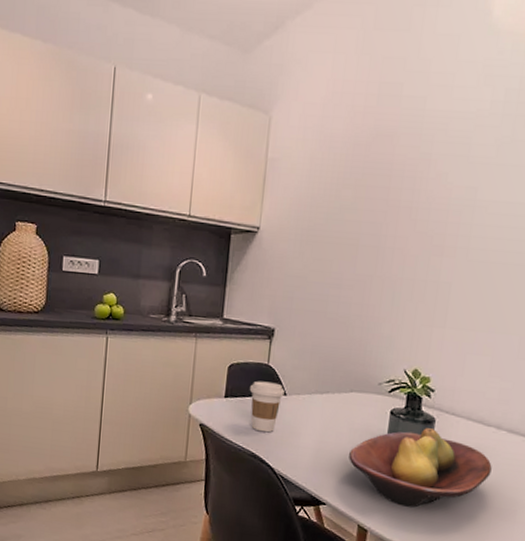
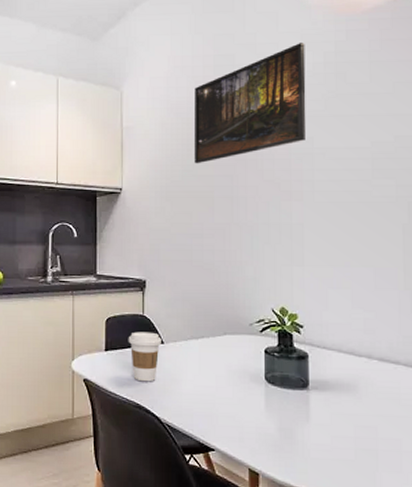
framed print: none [341,75,486,208] -> present [193,43,307,164]
fruit bowl: present [349,428,492,508] -> none [231,364,370,446]

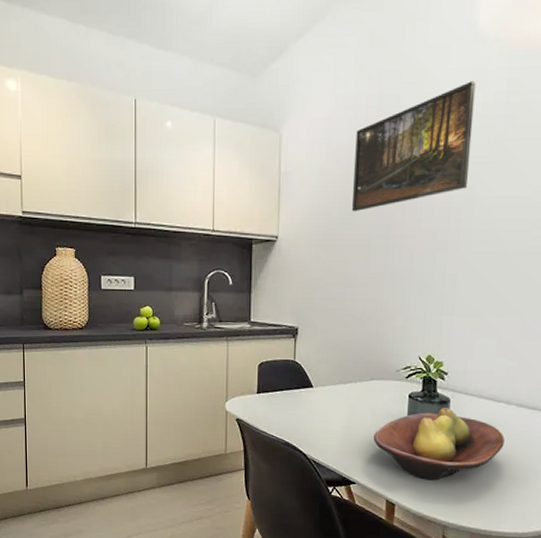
coffee cup: present [128,331,162,382] -> none [279,376,311,422]
fruit bowl: none [231,364,370,446] -> present [374,408,505,481]

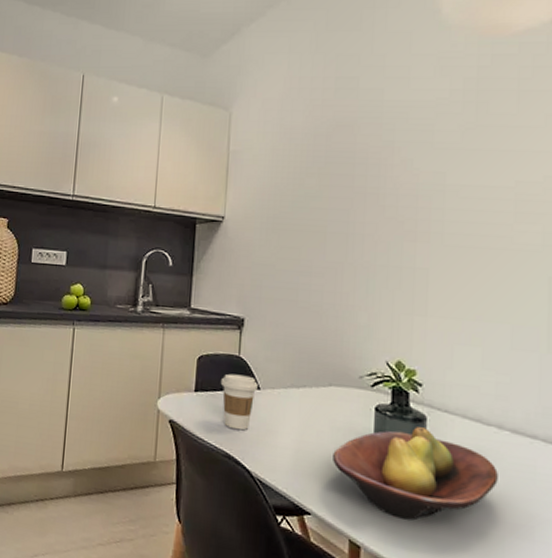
coffee cup: none [279,376,311,422] -> present [220,373,258,431]
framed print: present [351,81,476,212] -> none [306,67,442,195]

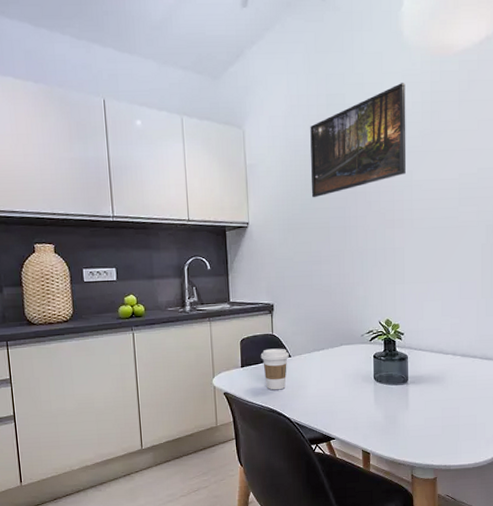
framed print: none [306,67,442,195] -> present [310,83,407,198]
fruit bowl: present [333,427,498,520] -> none [347,364,454,428]

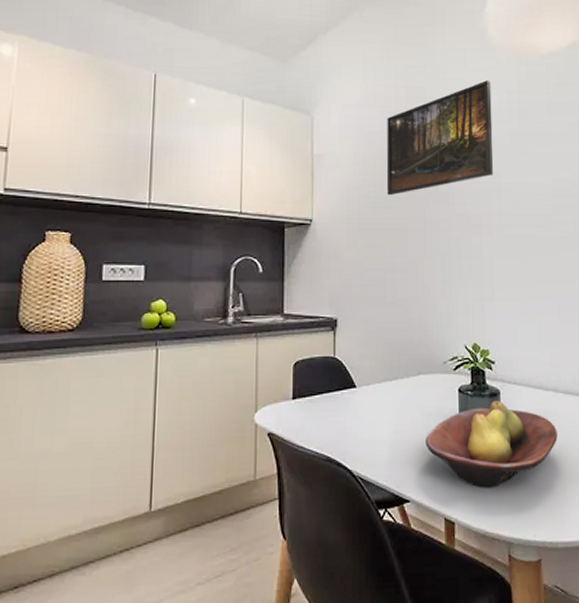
coffee cup: present [260,348,289,390] -> none [318,375,354,432]
fruit bowl: none [347,364,454,428] -> present [426,401,557,488]

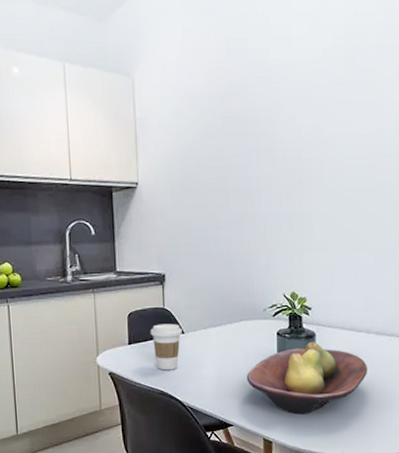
coffee cup: none [318,375,354,432] -> present [150,323,182,371]
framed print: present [386,80,494,196] -> none [208,26,316,155]

